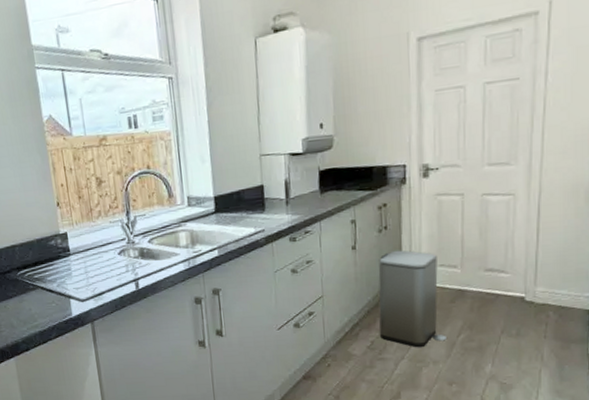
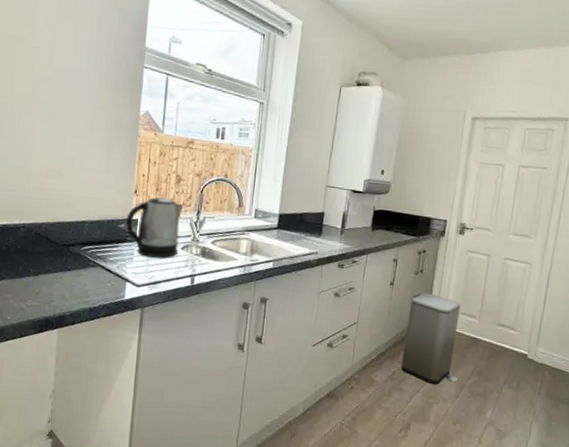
kettle: none [54,204,115,270] -> present [125,197,184,258]

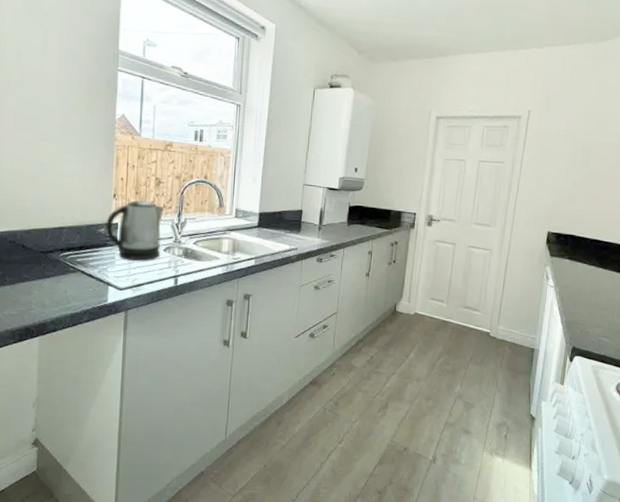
pedal bin: present [401,293,461,385] -> none [378,281,430,366]

